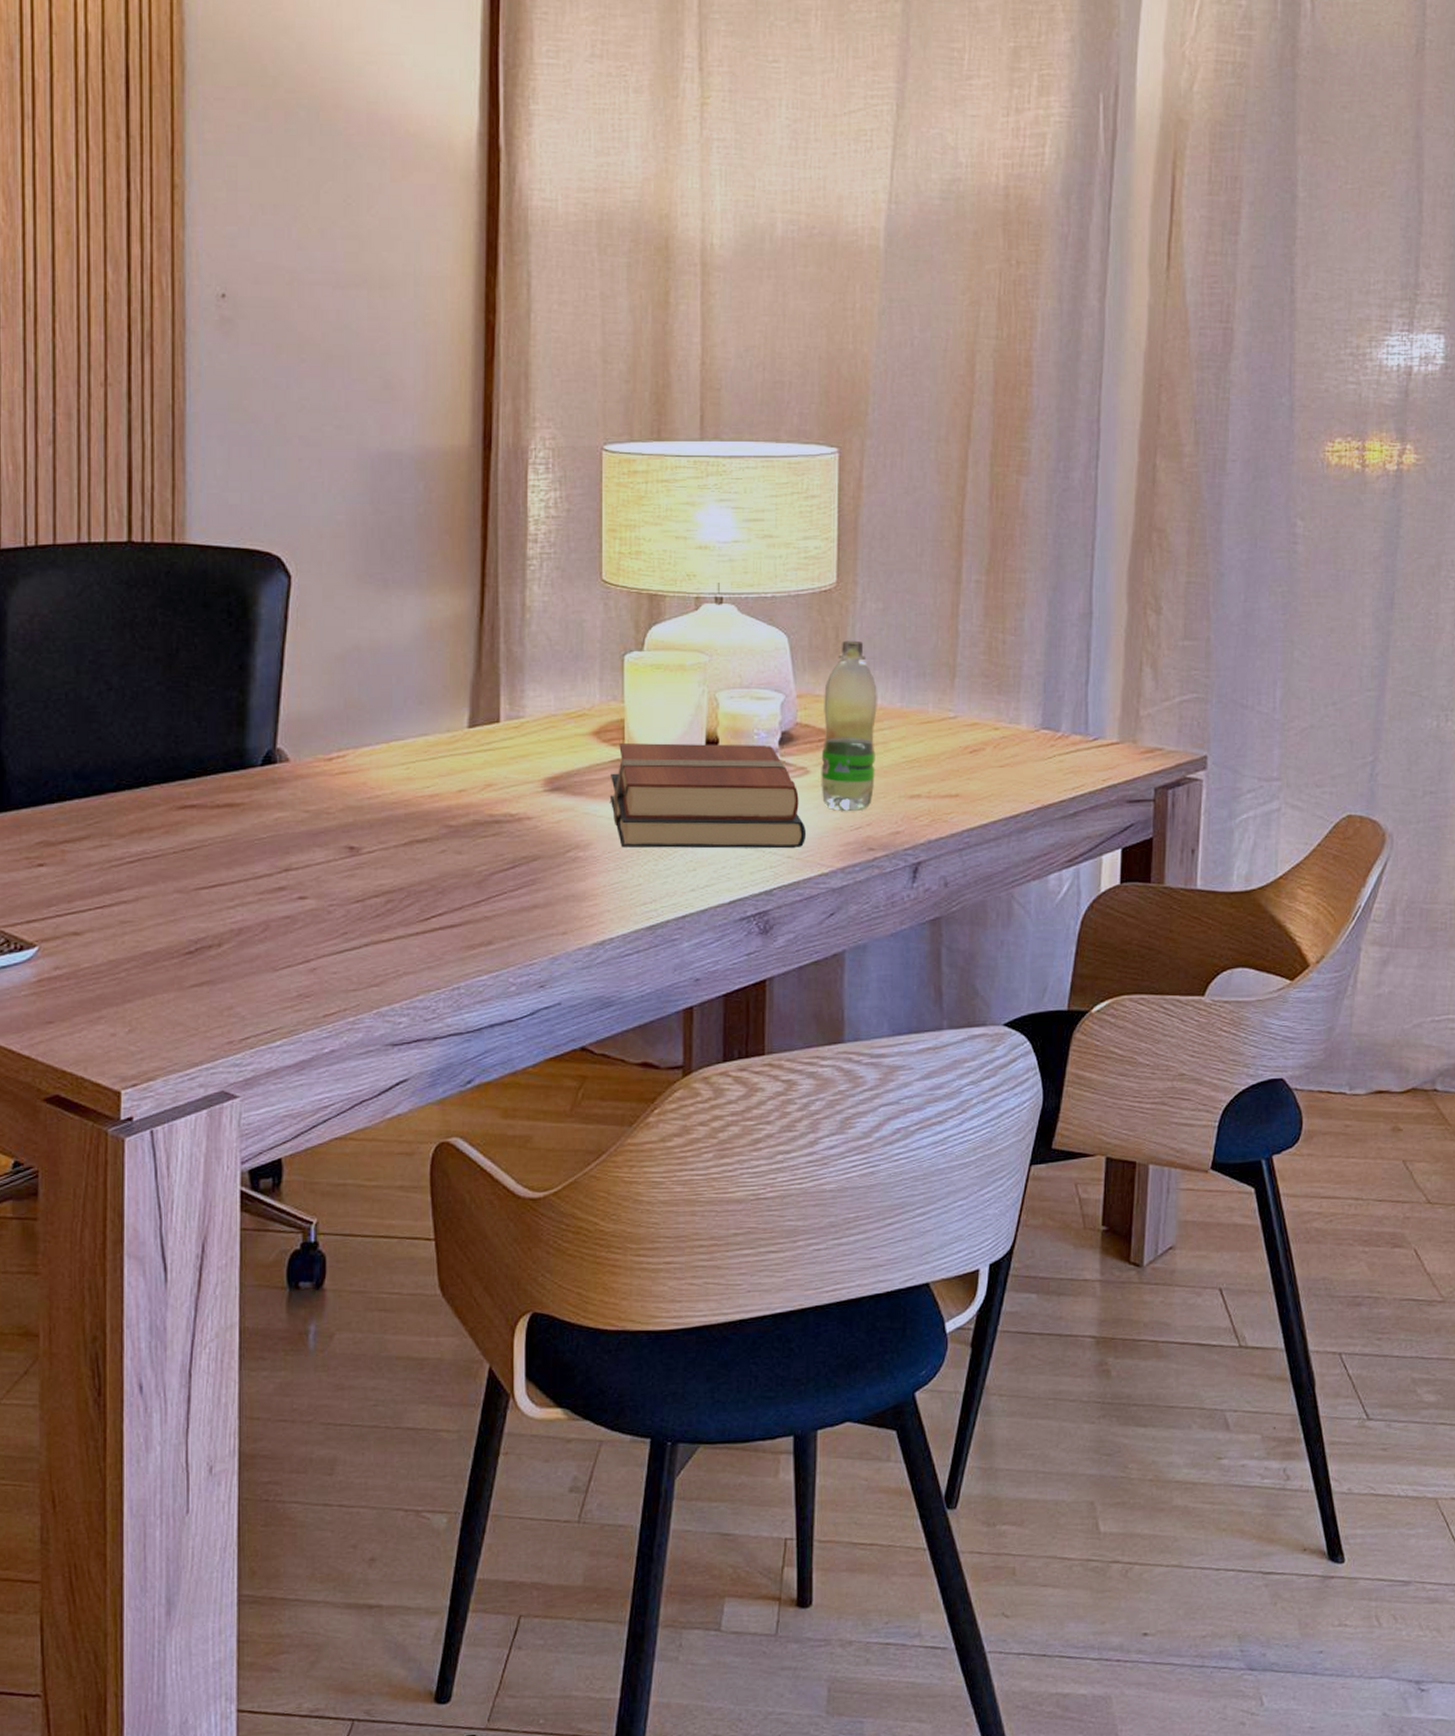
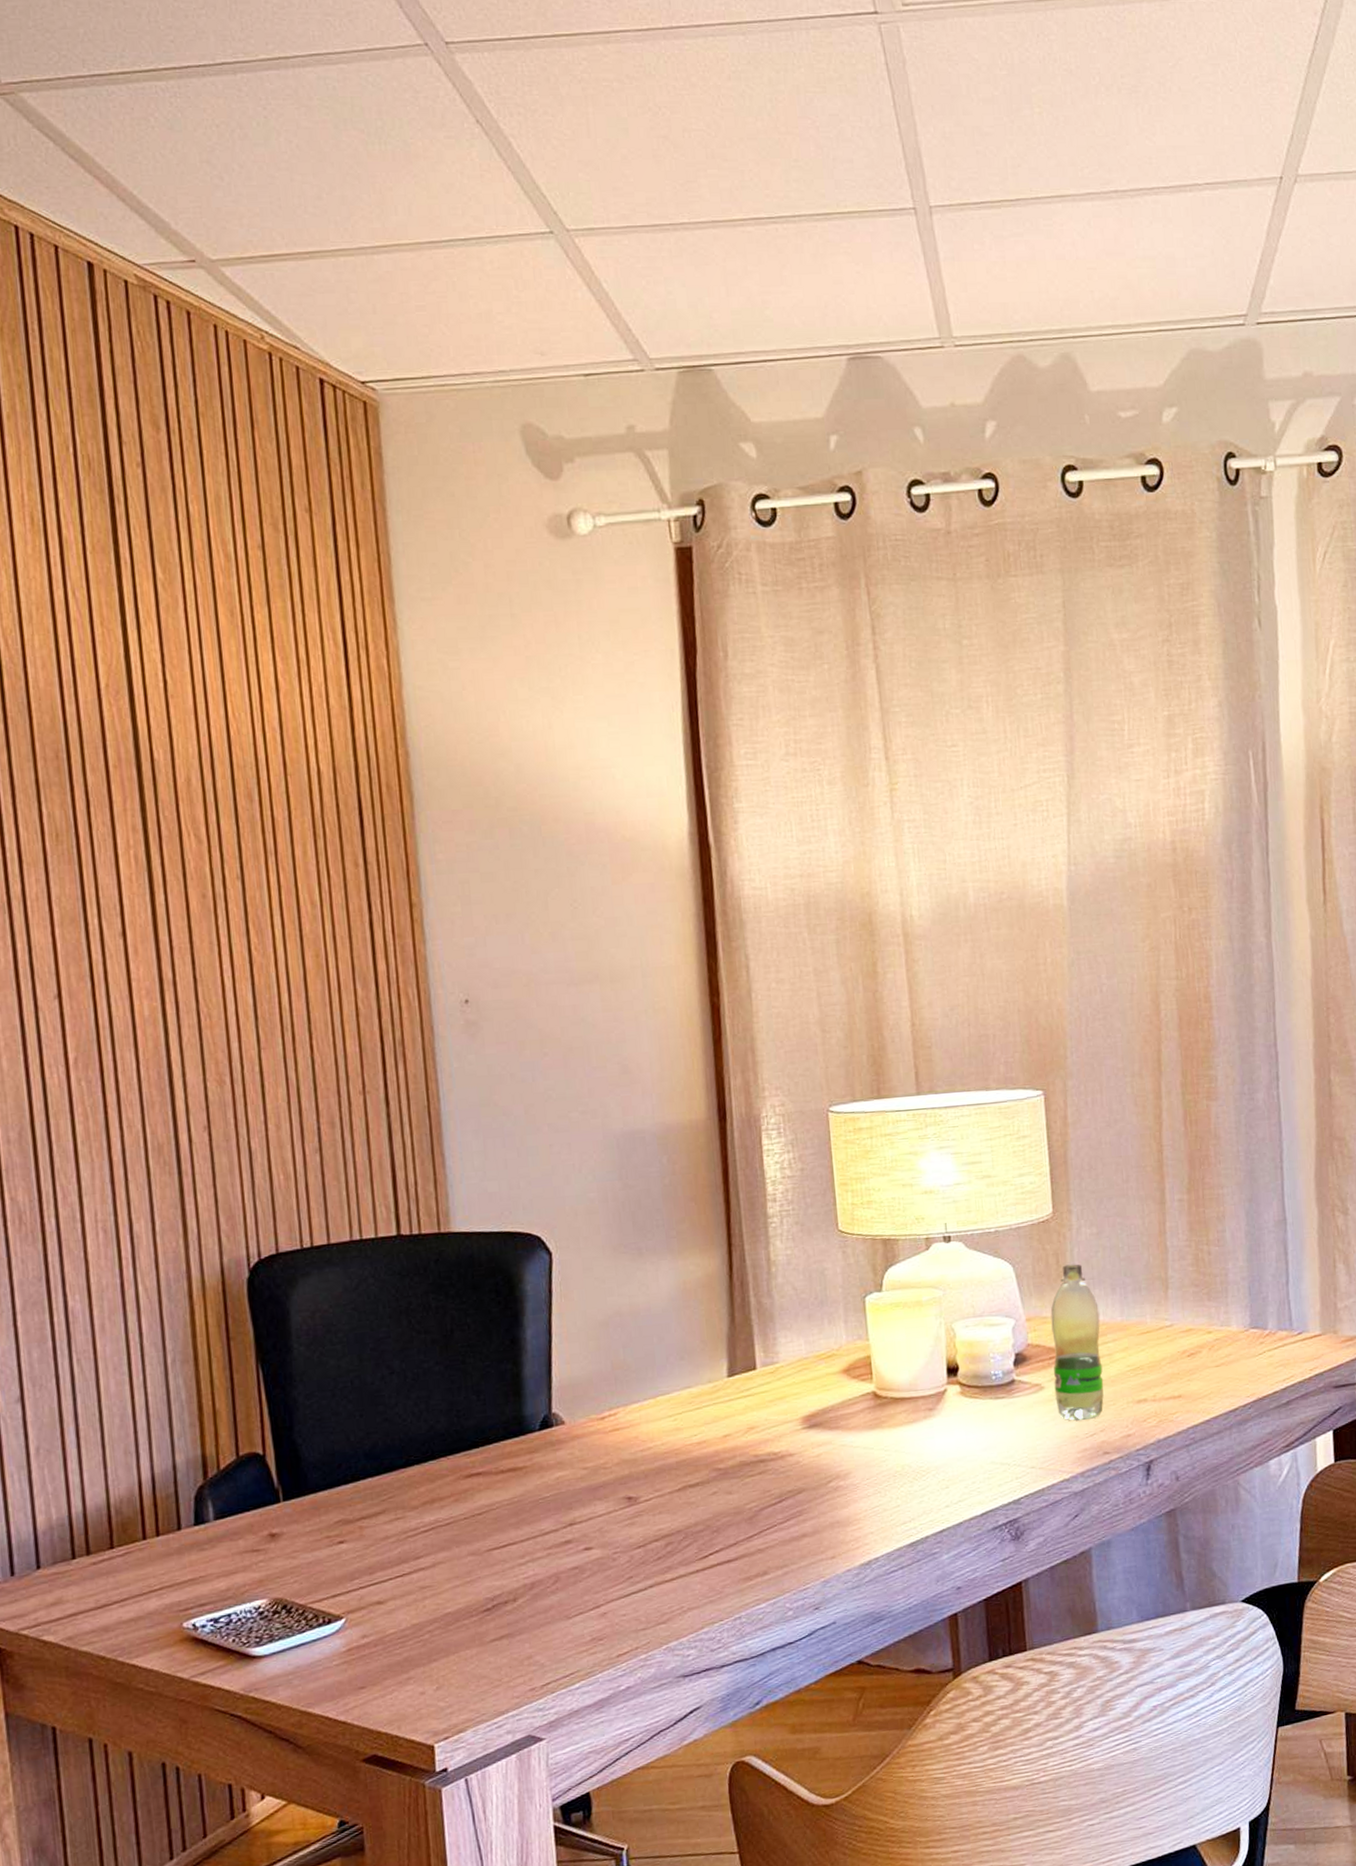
books: present [609,743,807,849] -> none [862,1367,1047,1474]

